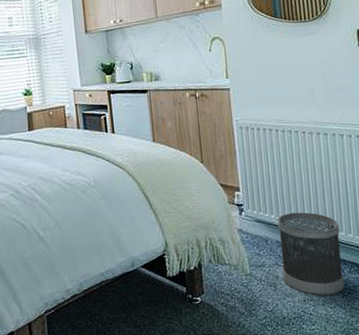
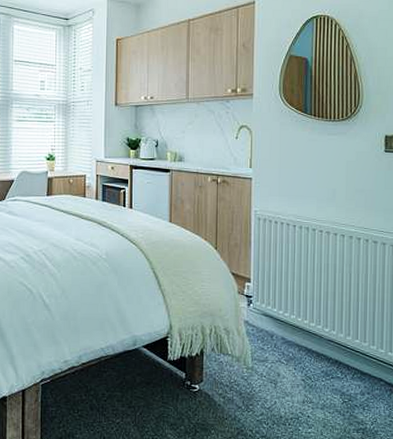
wastebasket: present [277,212,345,297] -> none [284,310,347,401]

